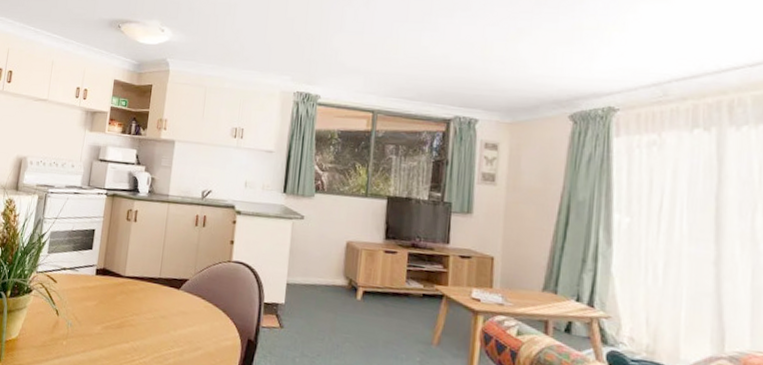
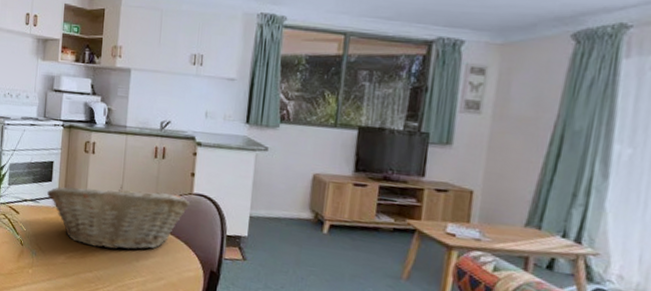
fruit basket: none [86,252,228,319] -> present [46,184,189,250]

